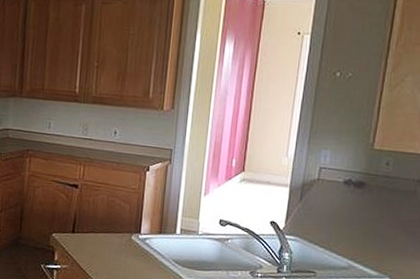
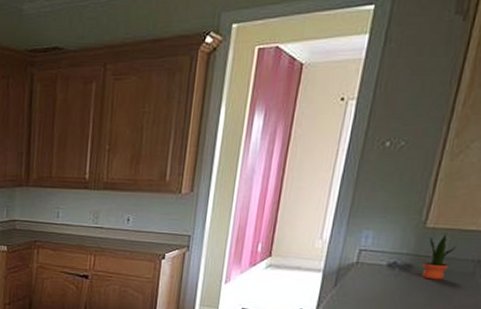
potted plant: none [373,155,399,197] -> present [421,234,455,280]

